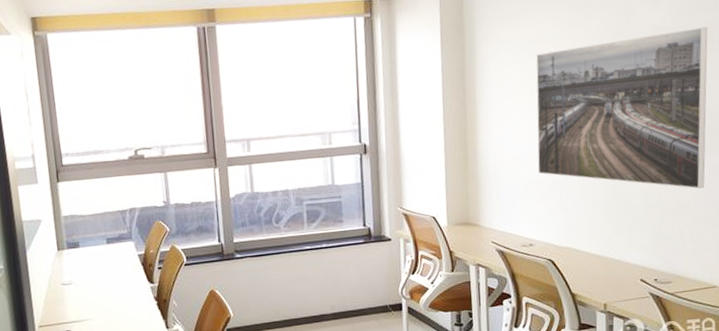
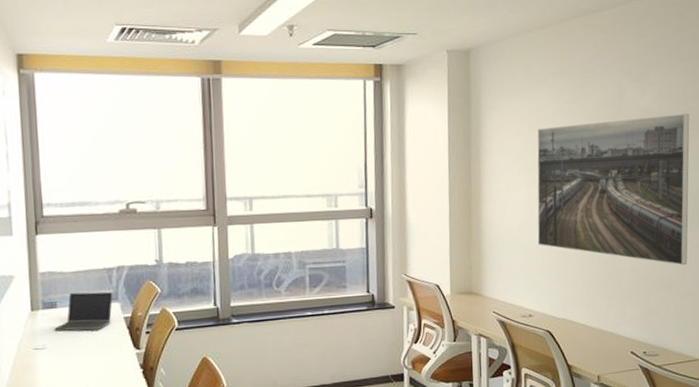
laptop computer: none [78,232,128,269] -> present [54,292,113,332]

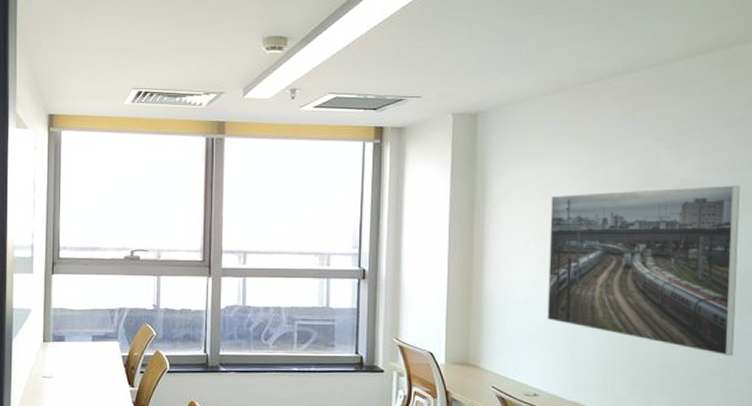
laptop computer: present [54,292,113,332] -> none [61,328,113,365]

